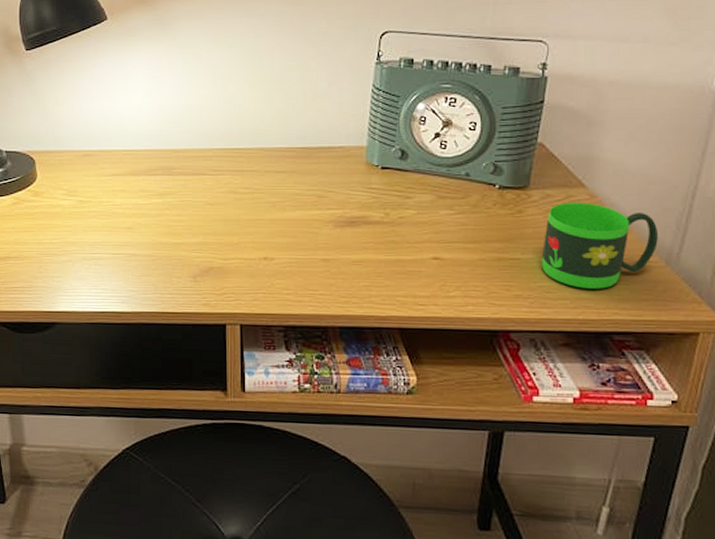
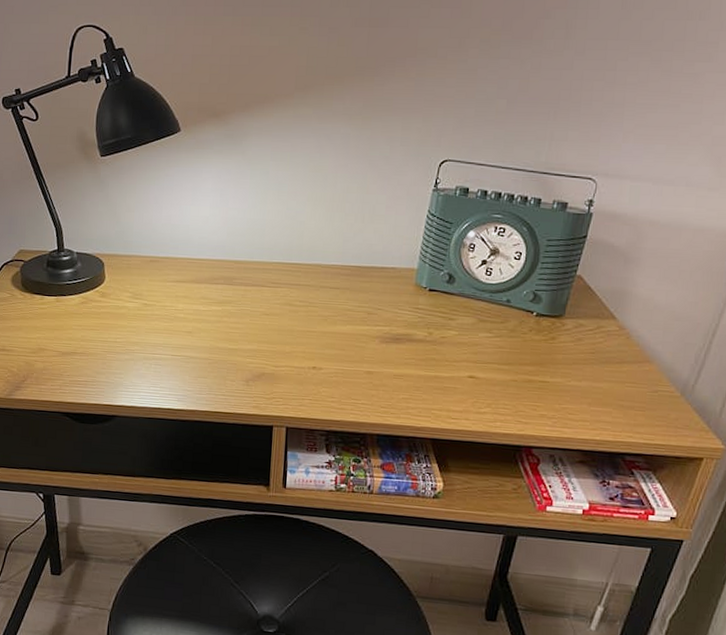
mug: present [541,203,658,289] -> none [567,333,677,414]

